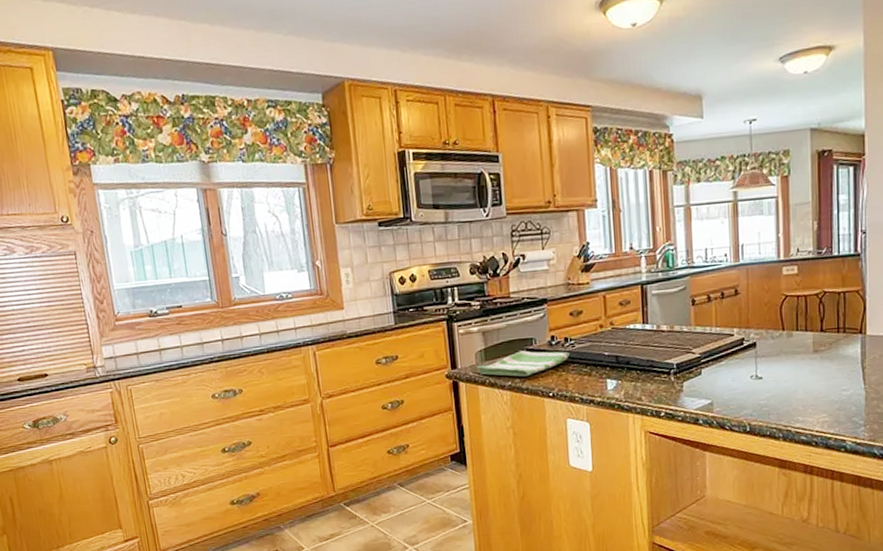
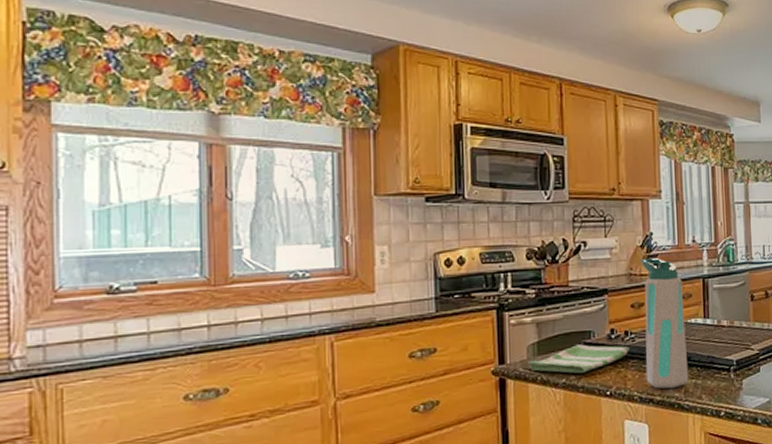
water bottle: none [578,266,629,391] -> present [641,257,689,389]

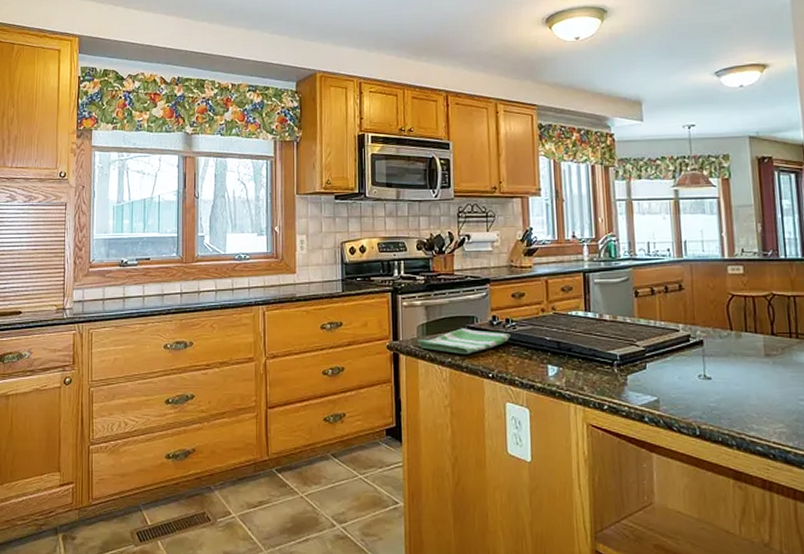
water bottle: present [641,257,689,389] -> none [521,251,570,377]

